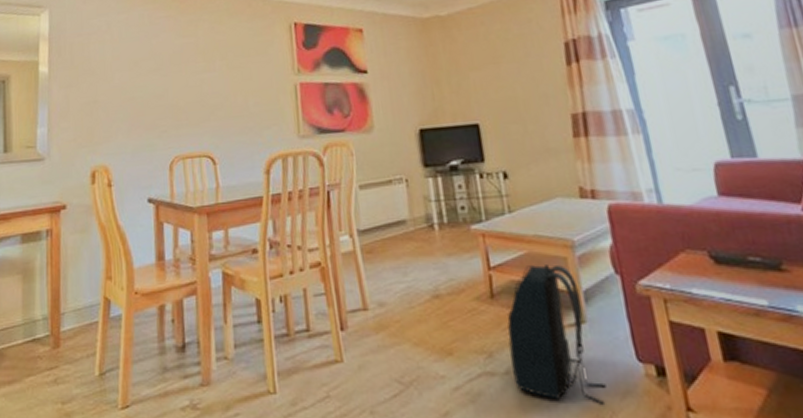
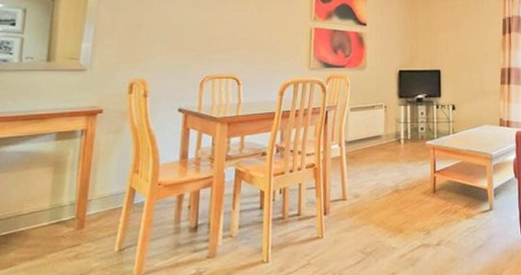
backpack: present [507,265,606,404] -> none [441,170,500,265]

